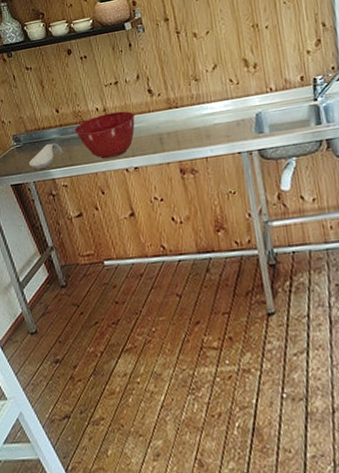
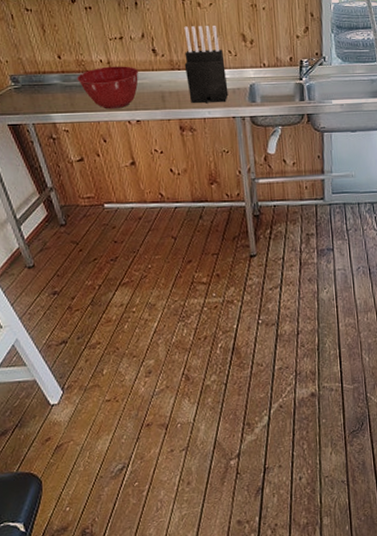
spoon rest: present [28,142,63,170] -> none [27,88,65,112]
knife block: none [180,55,232,142] -> present [184,26,229,104]

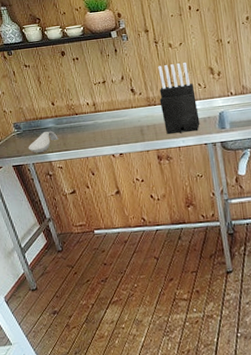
spoon rest: none [27,88,65,112] -> present [28,130,58,153]
mixing bowl: present [77,66,139,110] -> none [68,106,120,146]

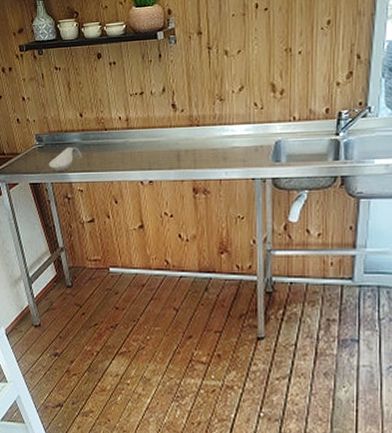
knife block: present [158,63,200,134] -> none [204,75,250,163]

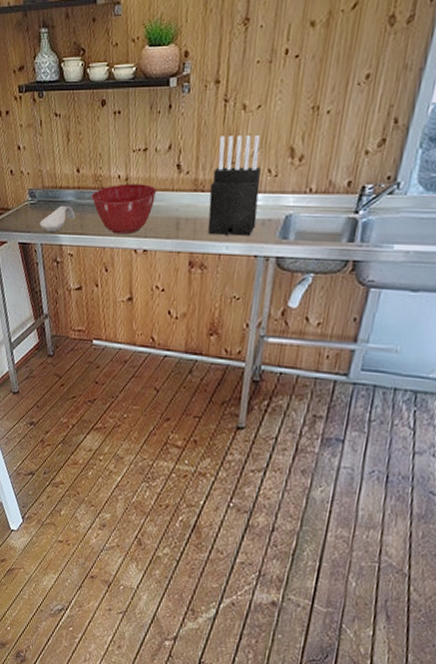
mixing bowl: none [95,123,156,169] -> present [91,183,157,235]
knife block: none [204,75,250,163] -> present [208,136,261,236]

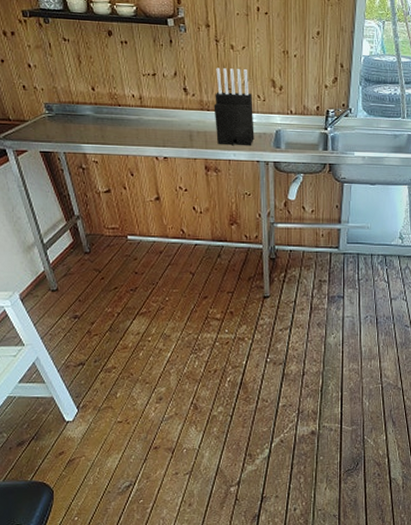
spoon rest: present [39,205,76,232] -> none [59,118,96,142]
mixing bowl: present [91,183,157,235] -> none [109,101,169,145]

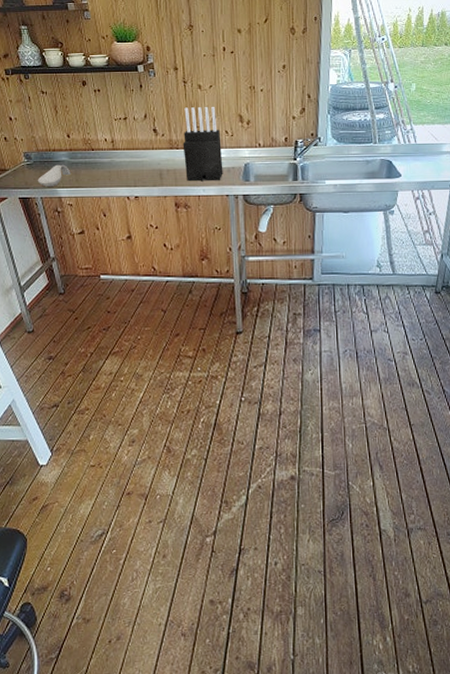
spoon rest: none [59,118,96,142] -> present [37,164,71,187]

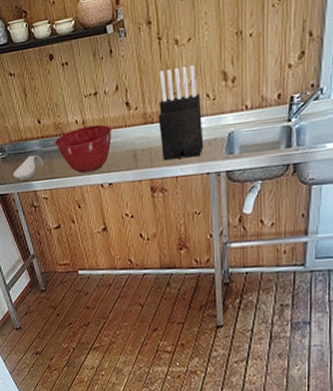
mixing bowl: none [83,145,140,186] -> present [54,124,112,174]

